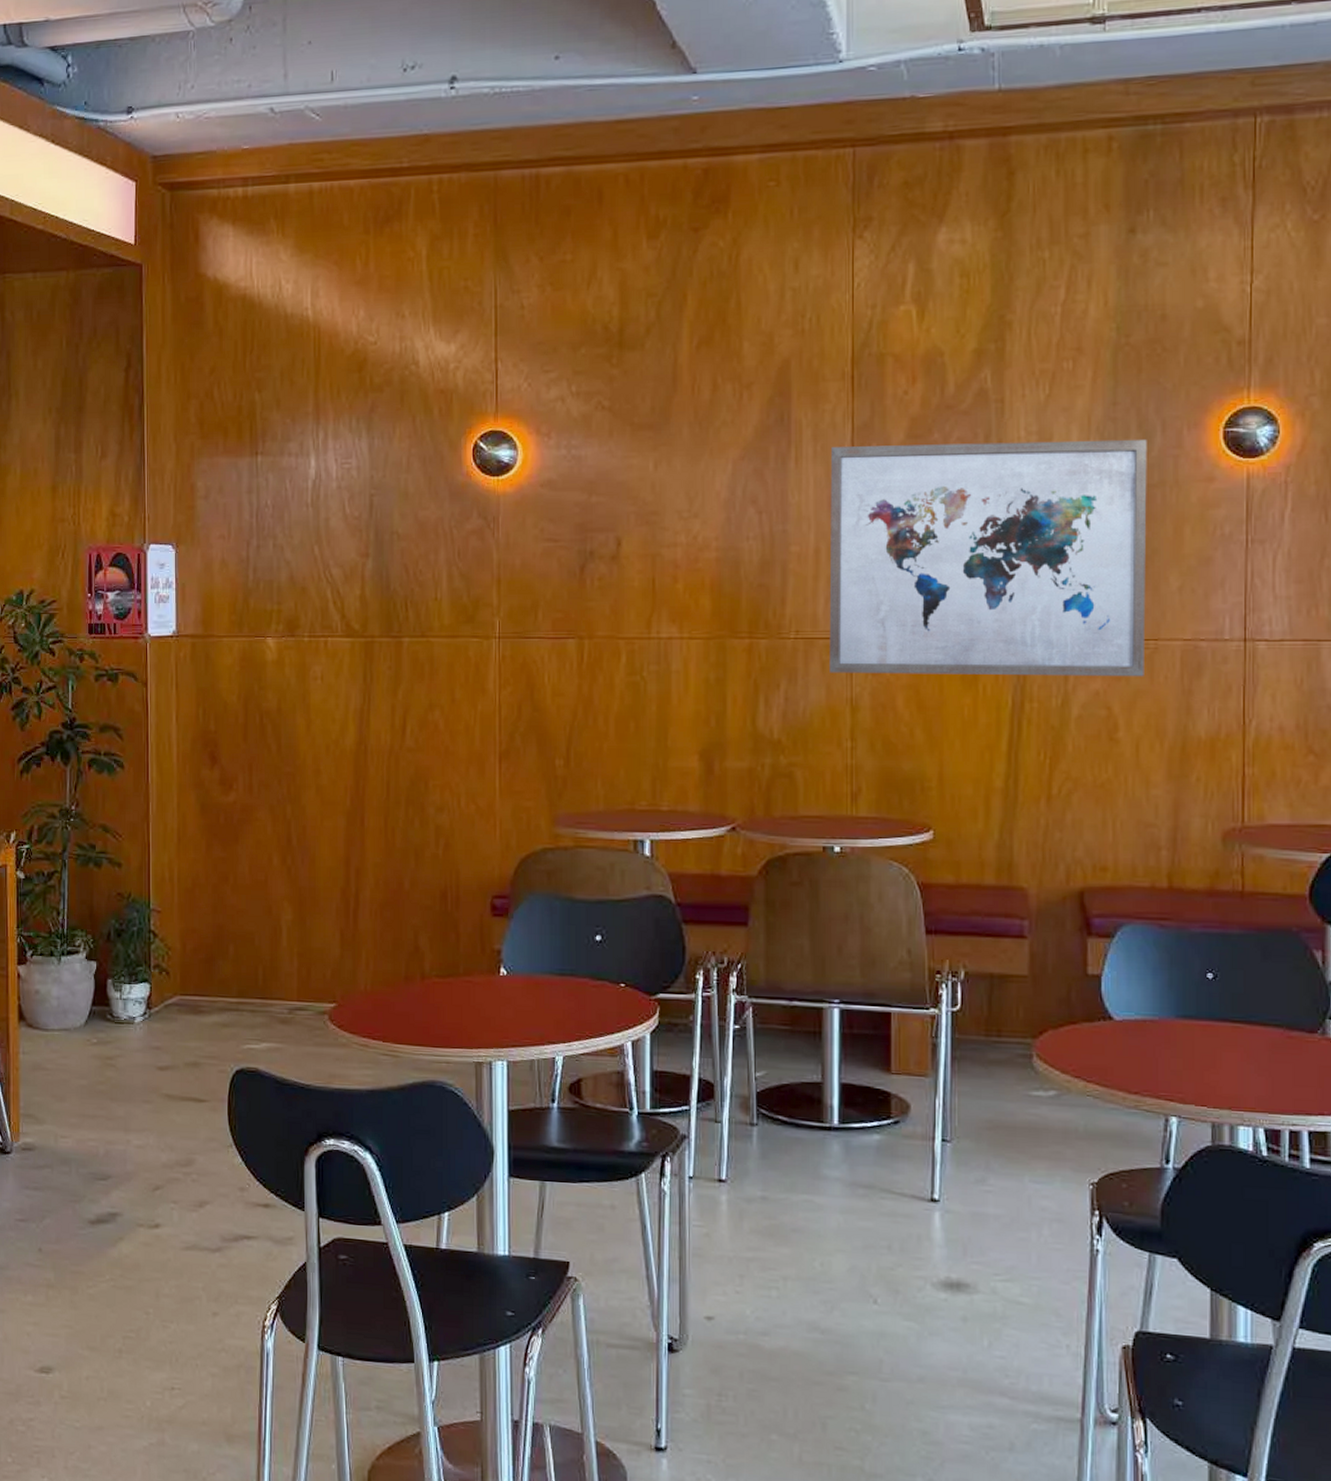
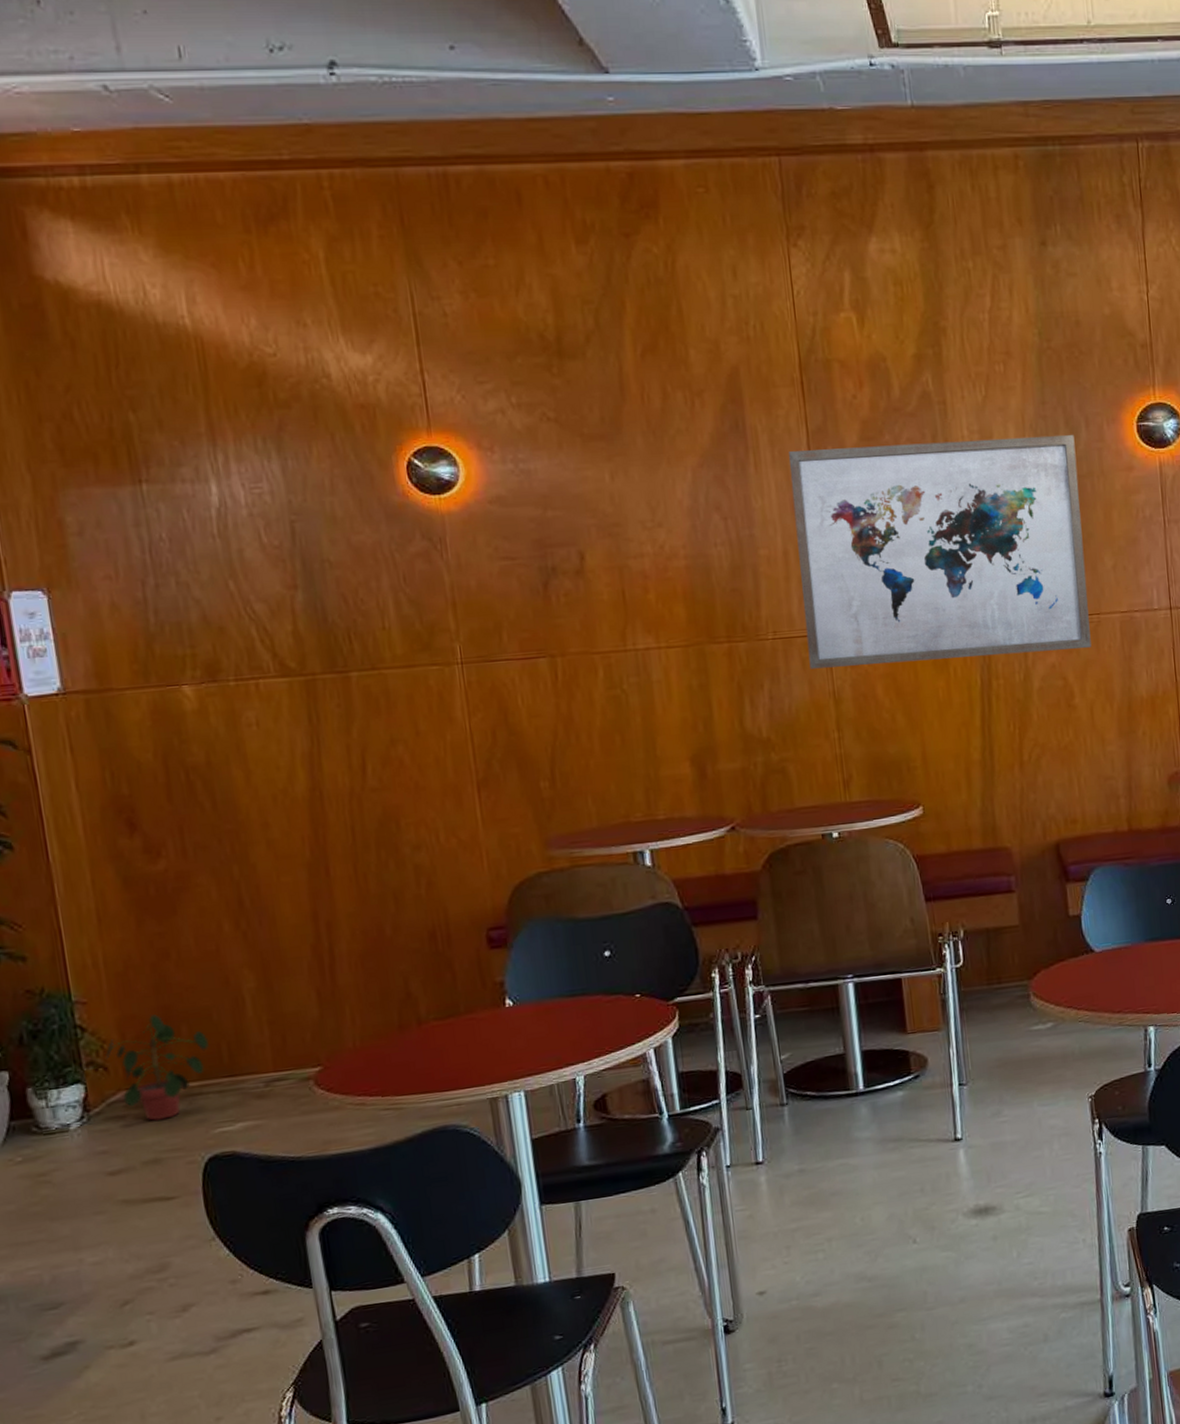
potted plant: none [168,931,250,1029] -> present [105,1014,209,1122]

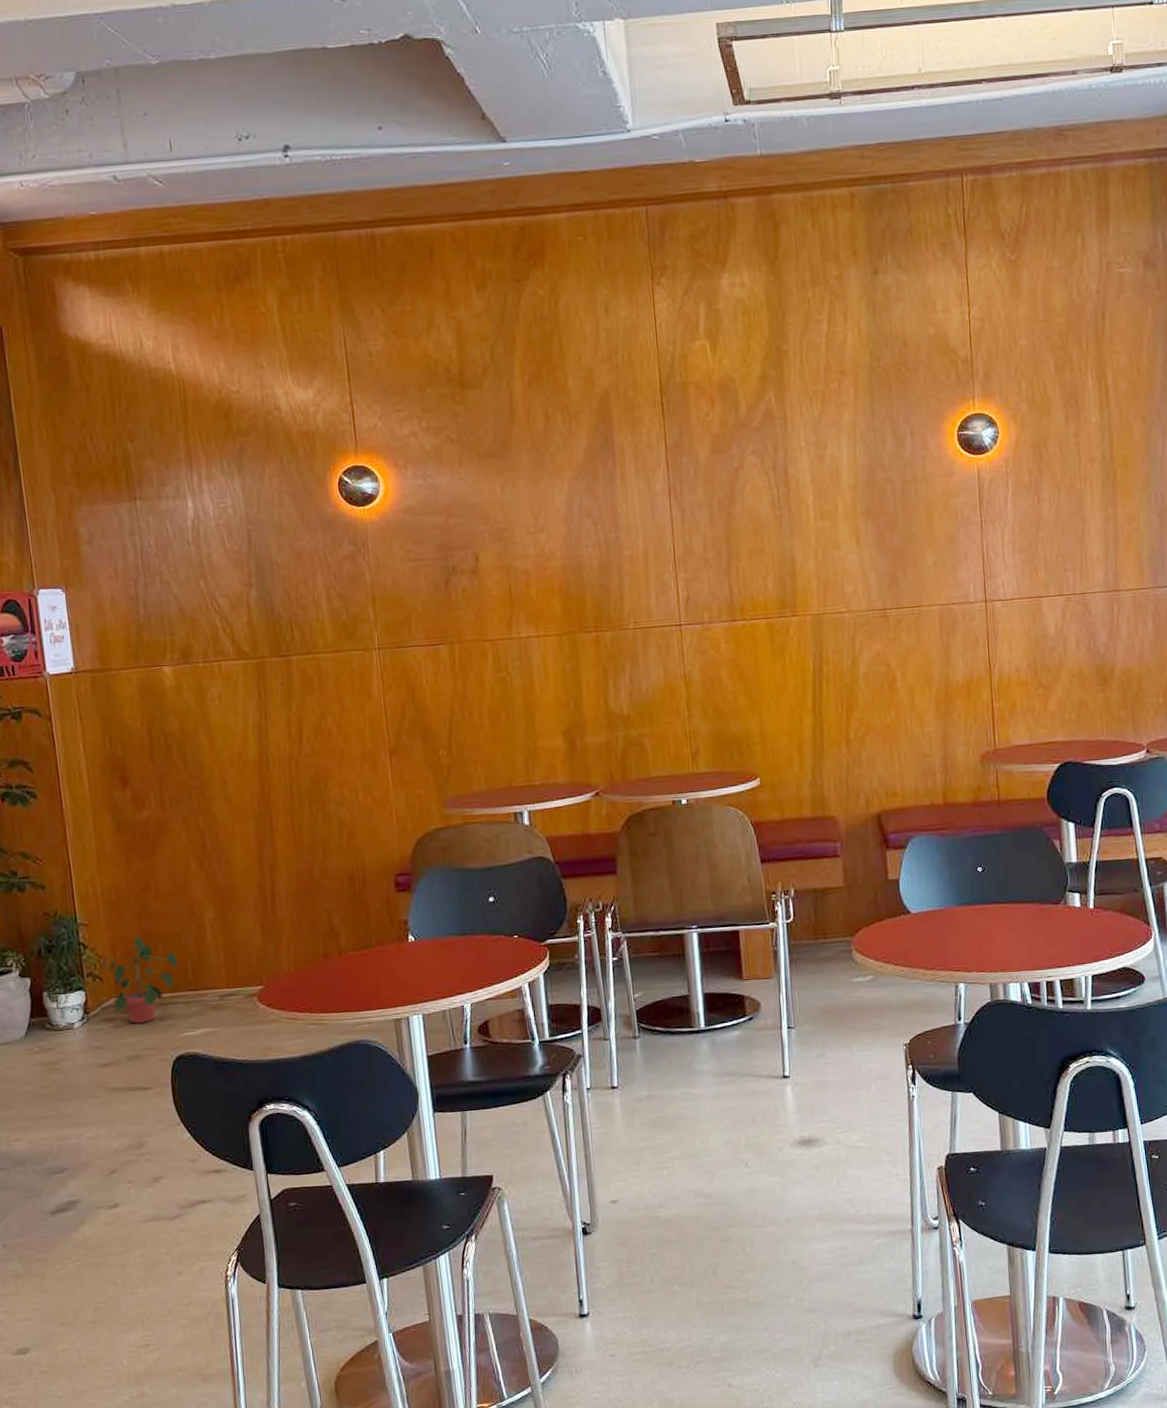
wall art: present [788,435,1092,669] -> none [649,444,913,655]

